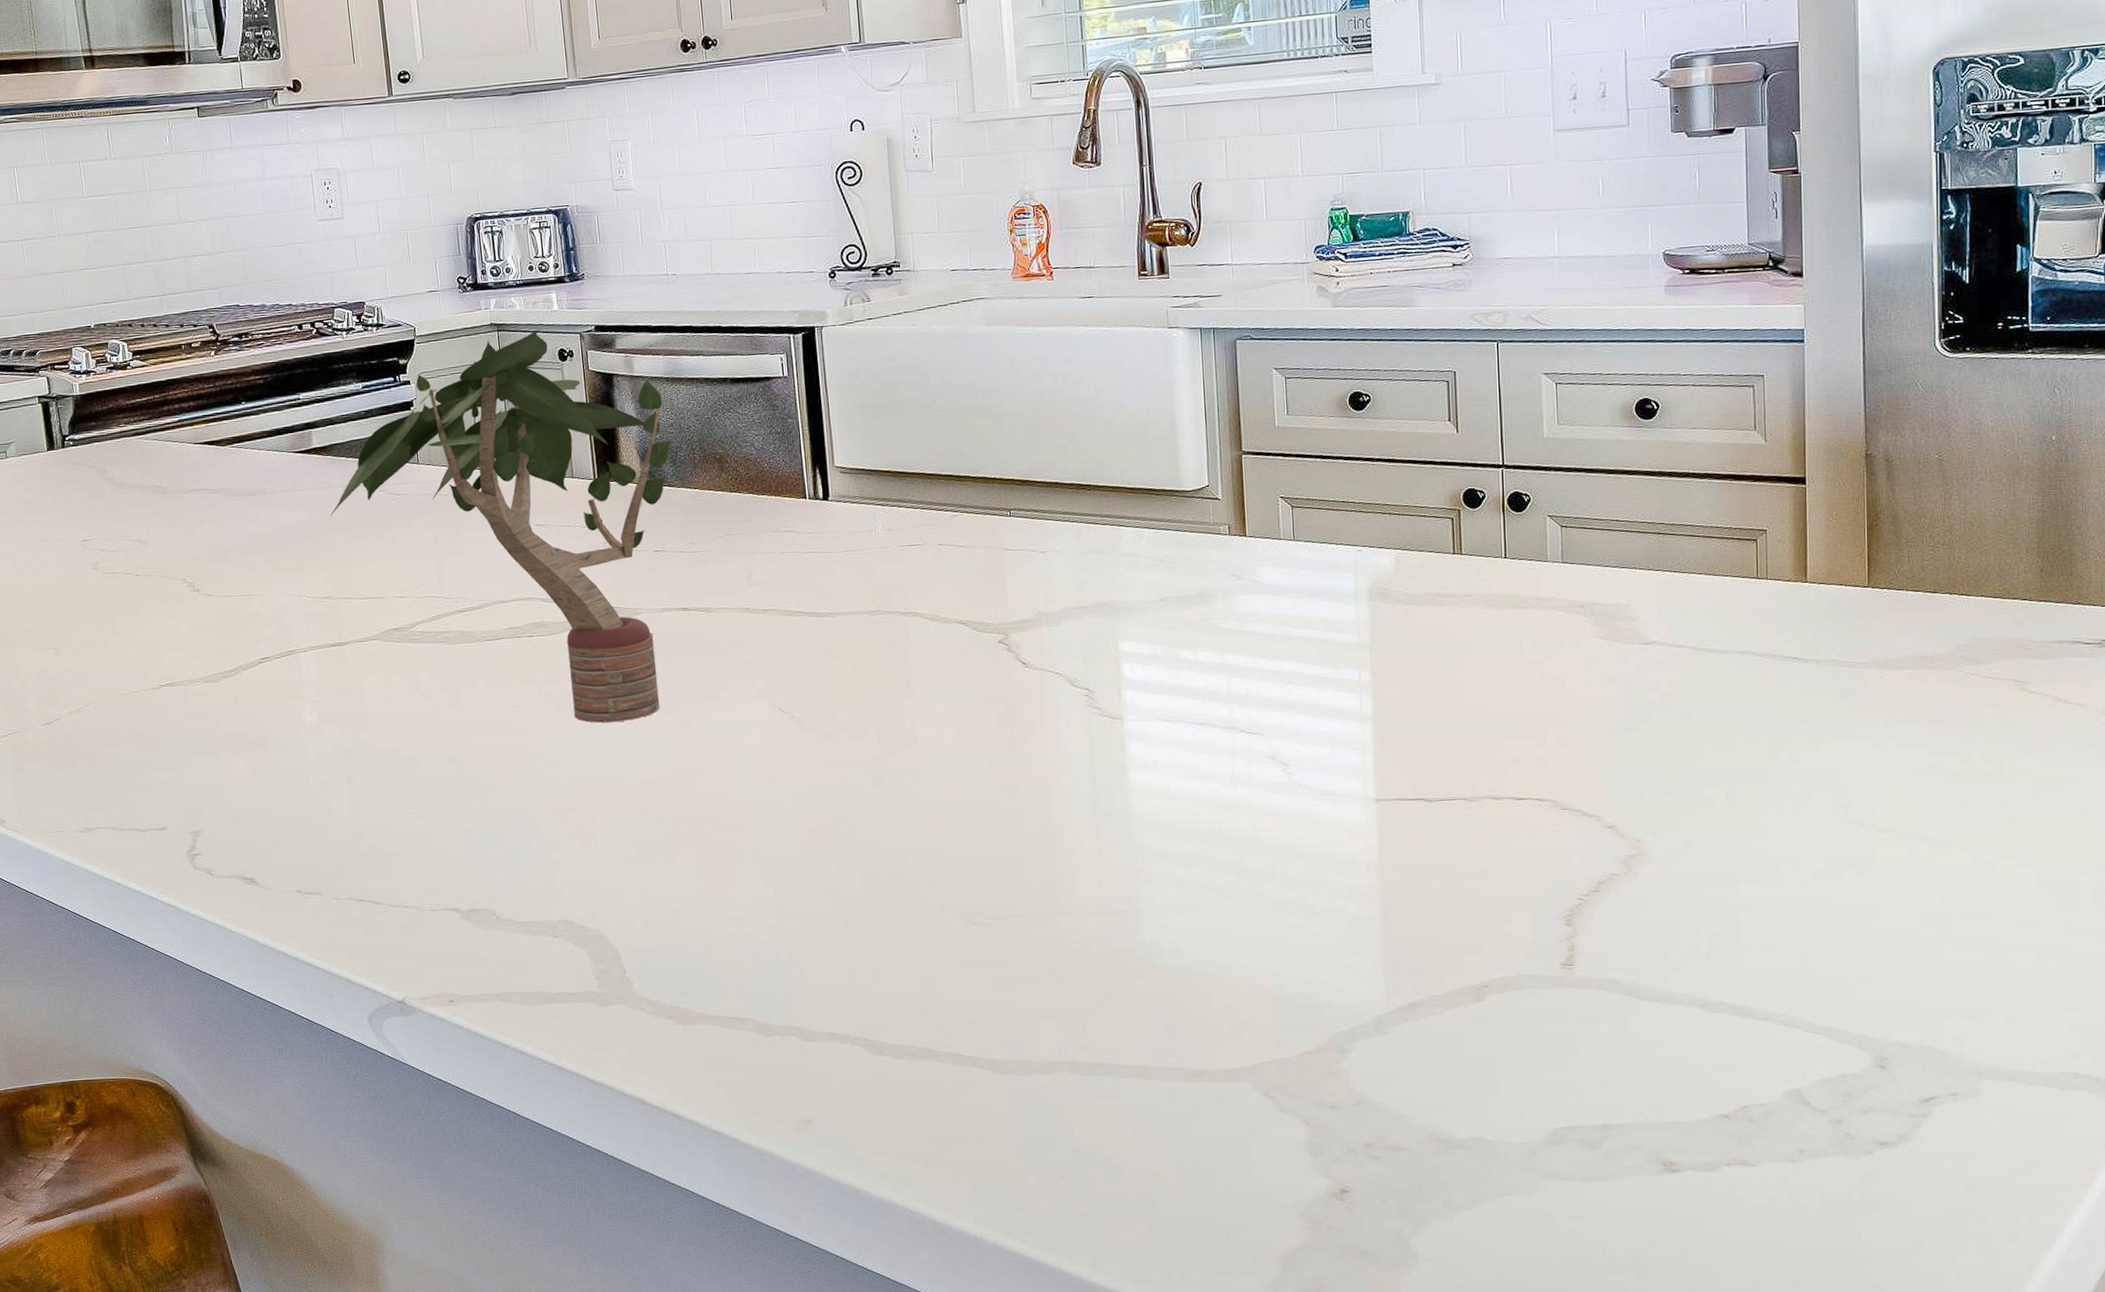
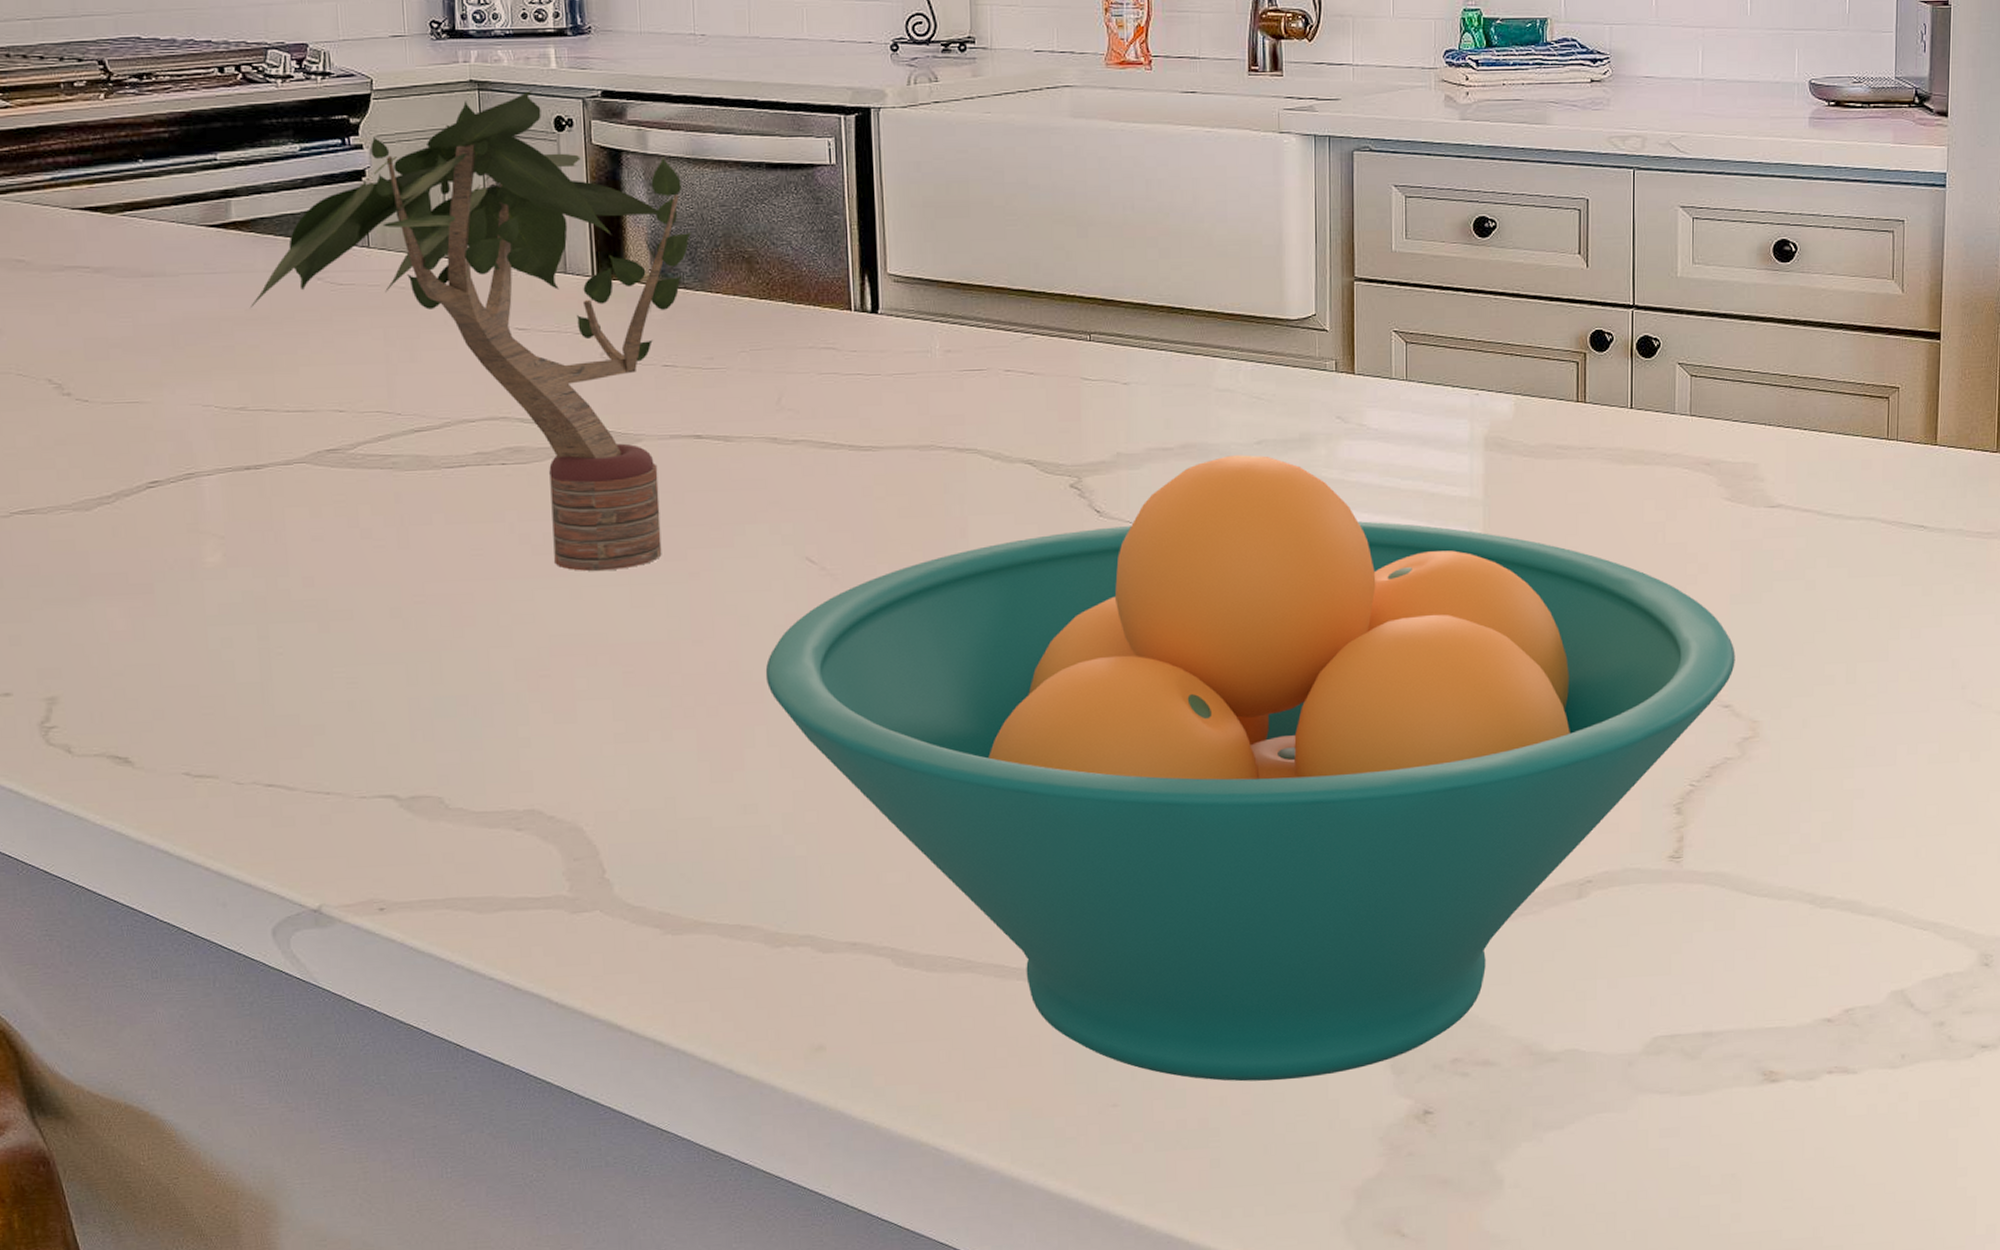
fruit bowl: none [748,610,1617,1160] -> present [765,455,1735,1082]

